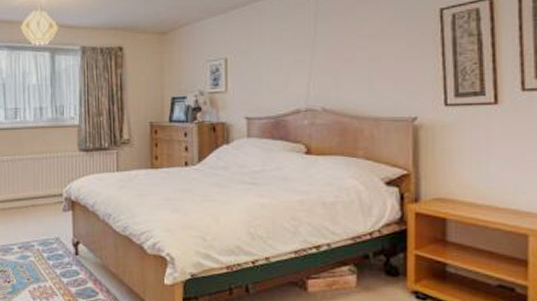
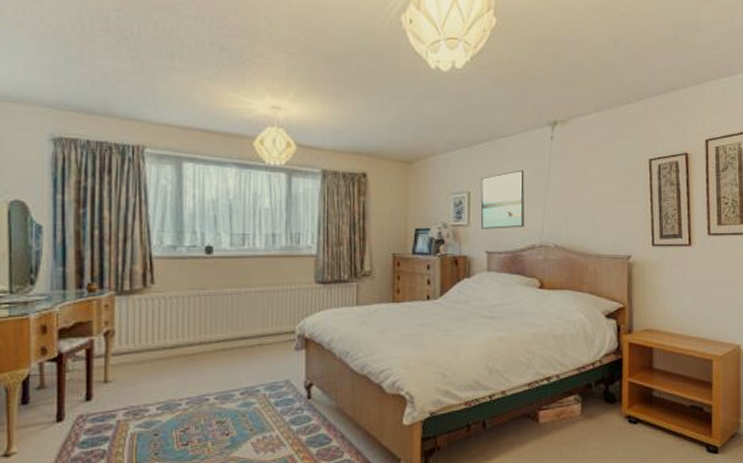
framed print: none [238,32,287,95] -> present [480,170,524,229]

